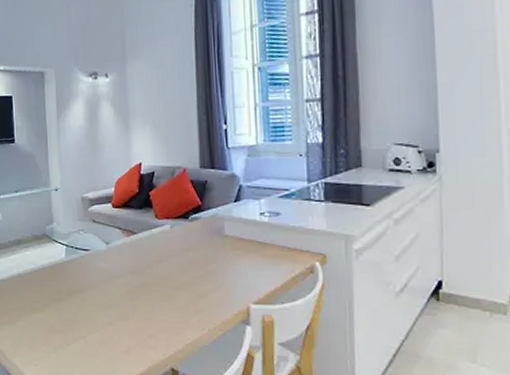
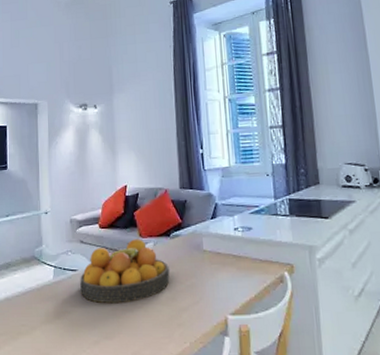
fruit bowl: none [93,220,188,286] -> present [80,239,170,304]

